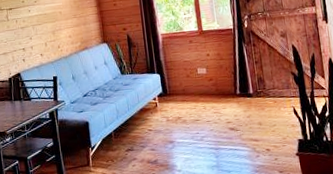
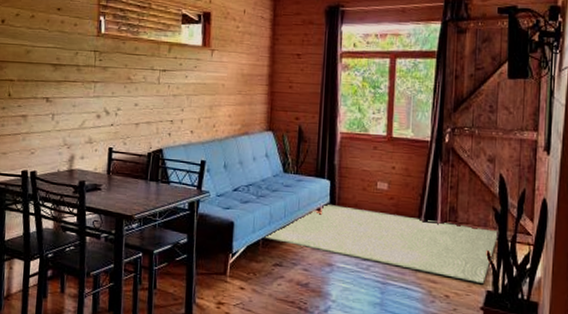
rug: none [116,90,300,135] -> present [266,203,498,283]

